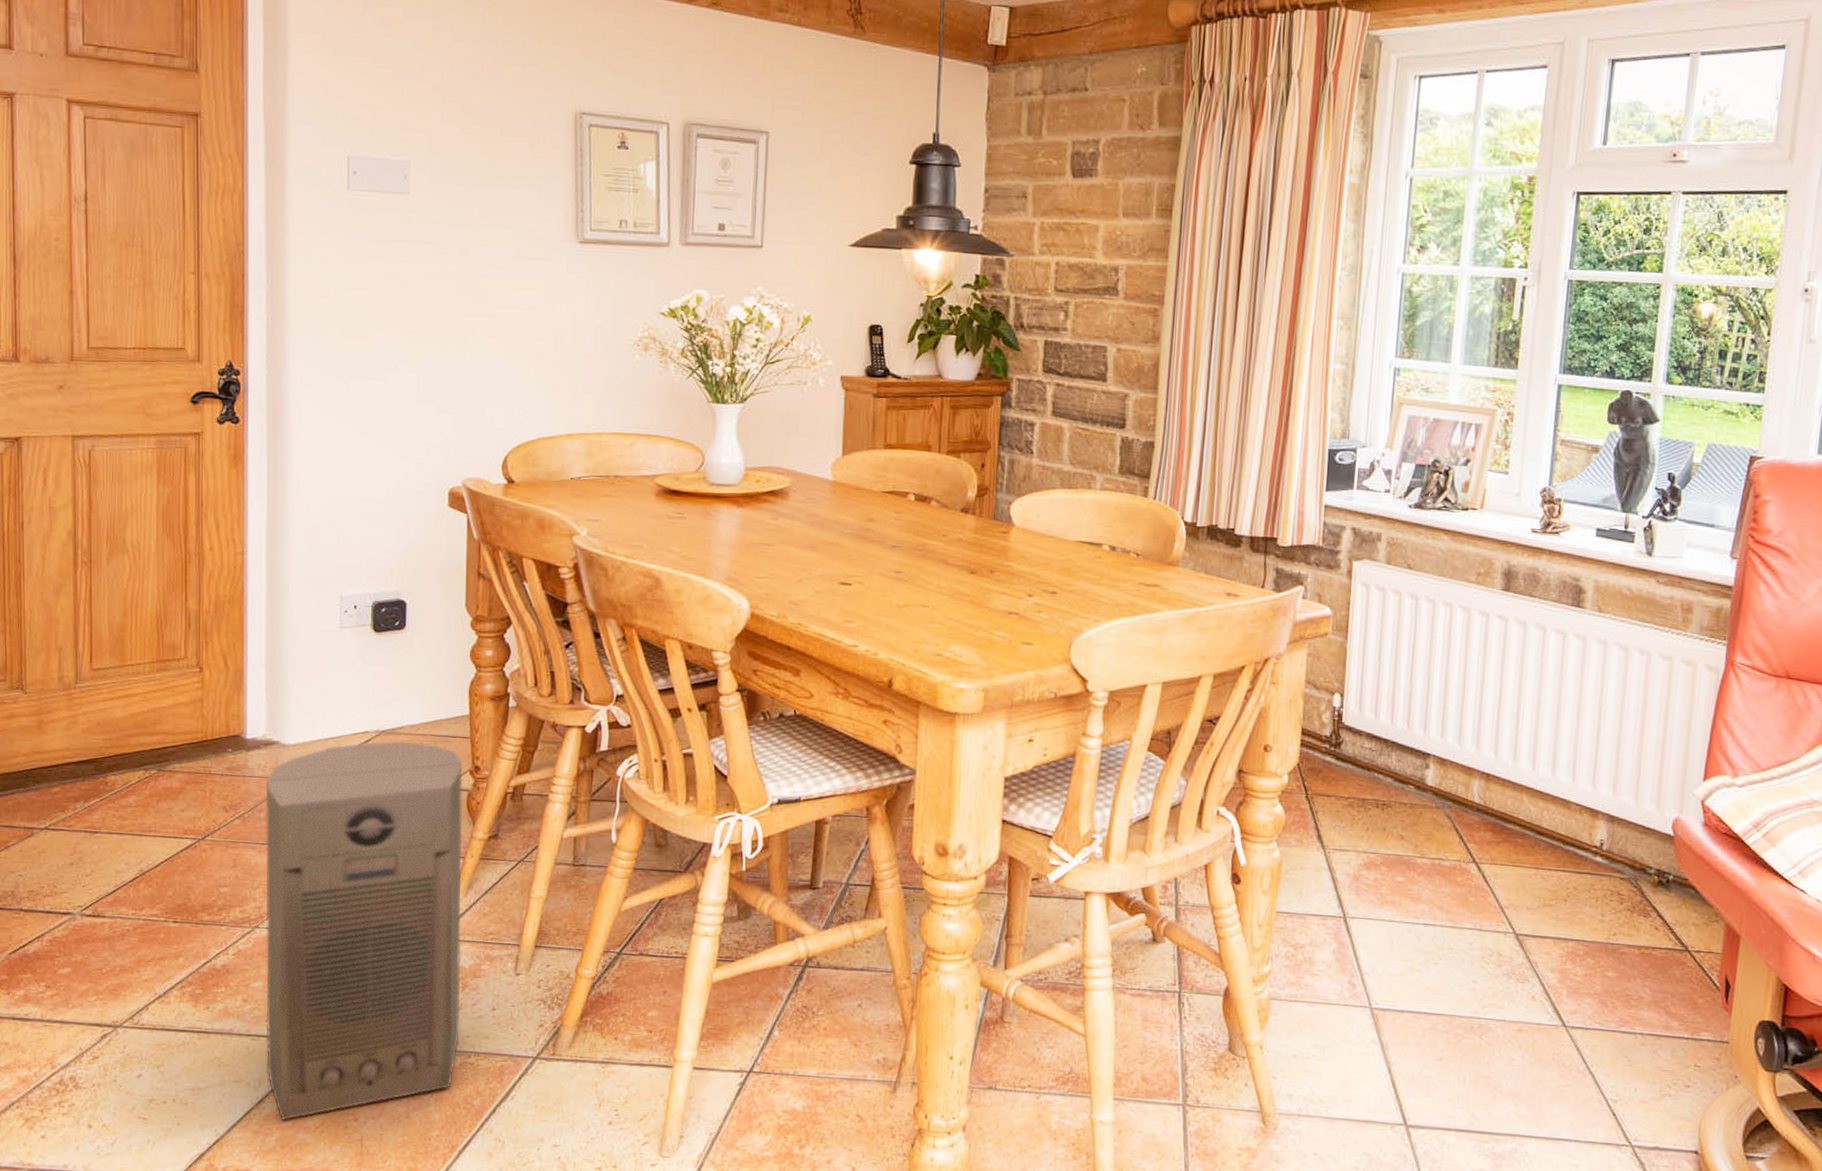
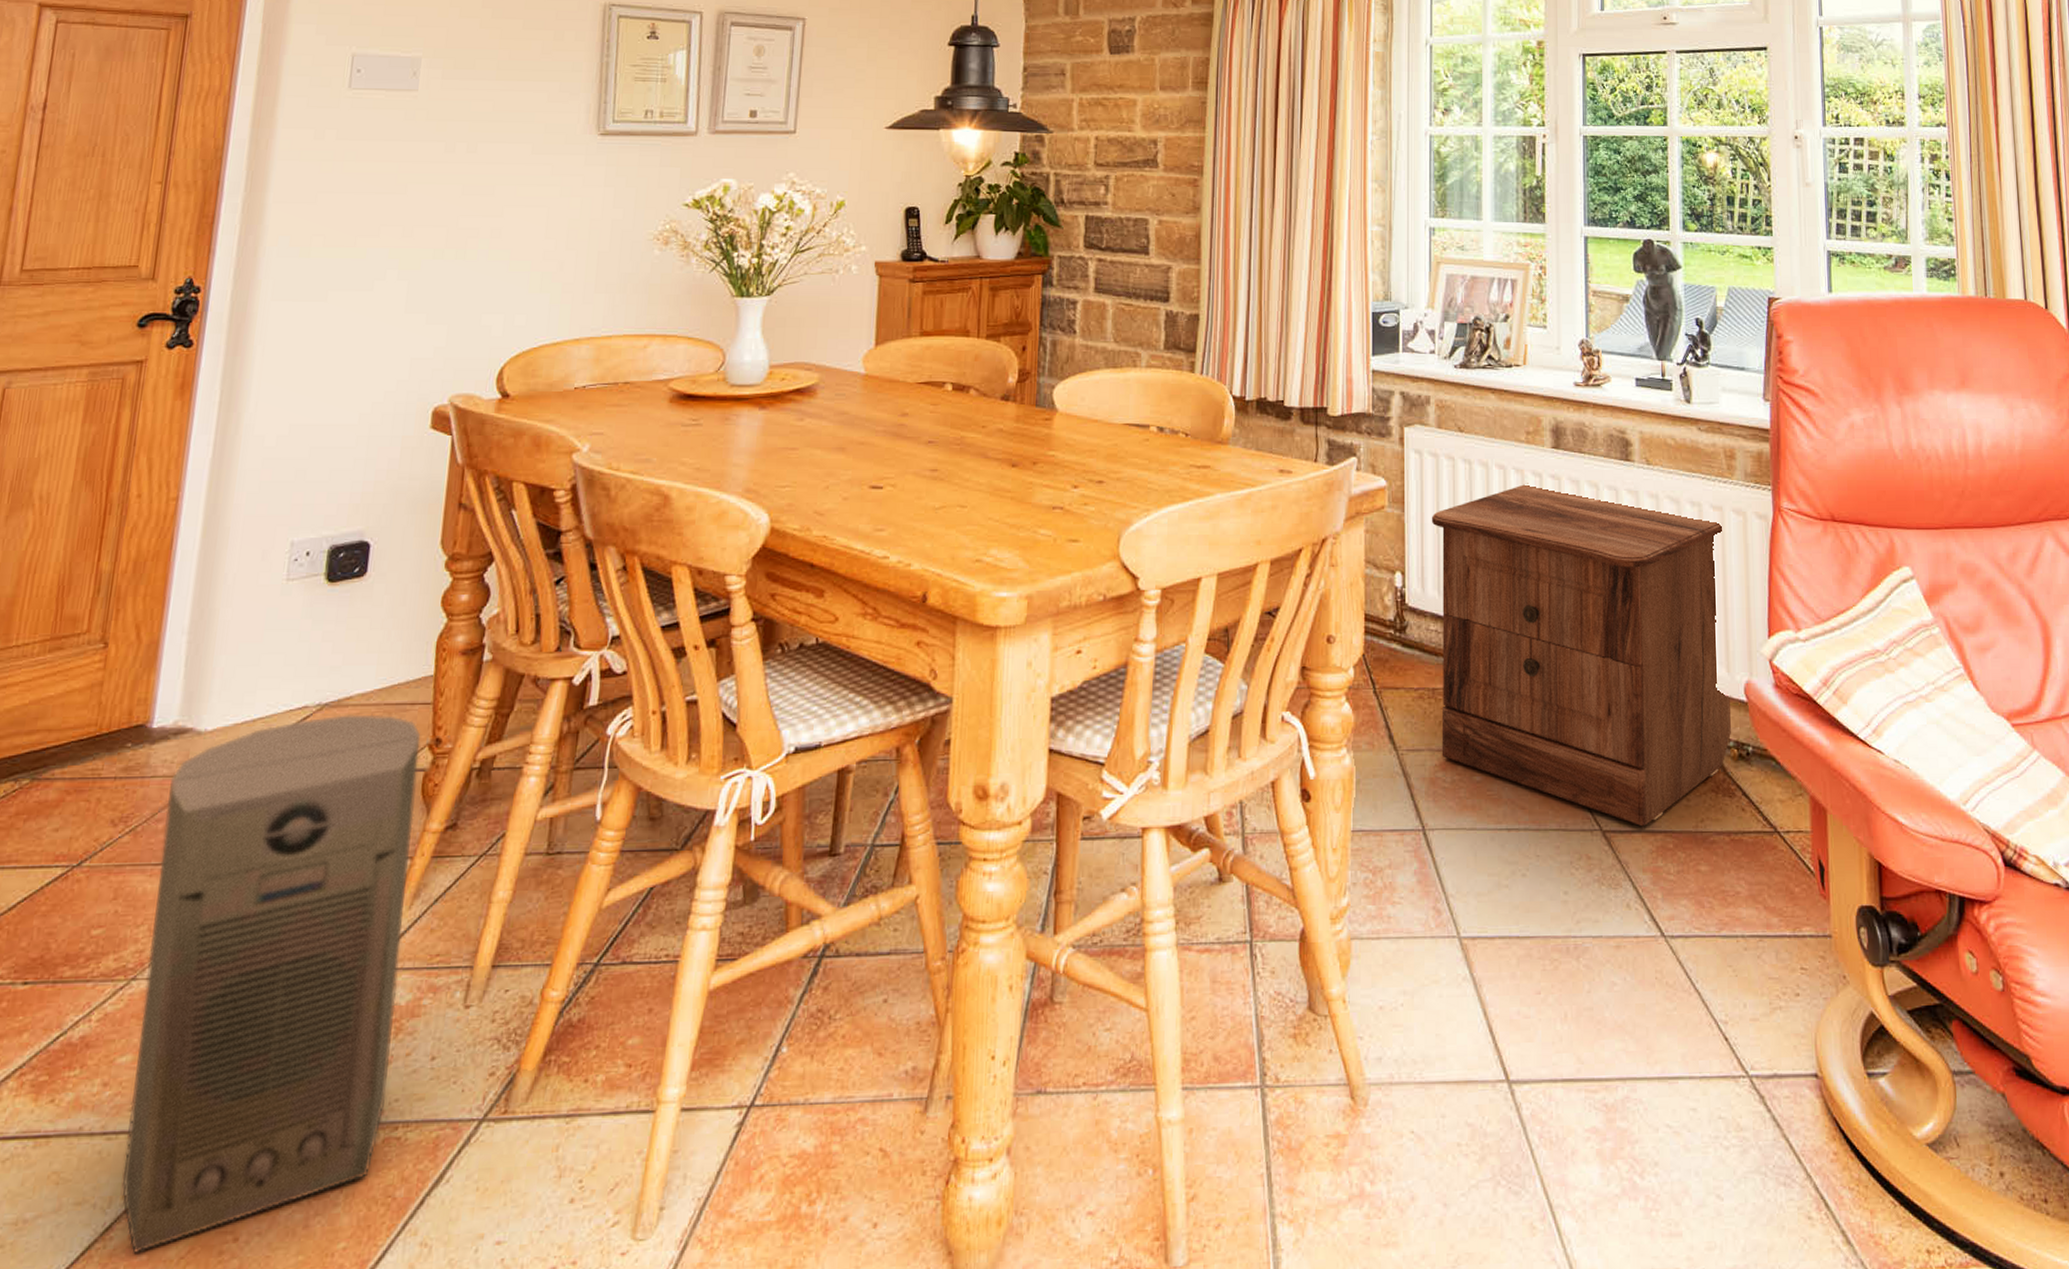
nightstand: none [1367,621,1669,934] -> present [1431,483,1732,827]

